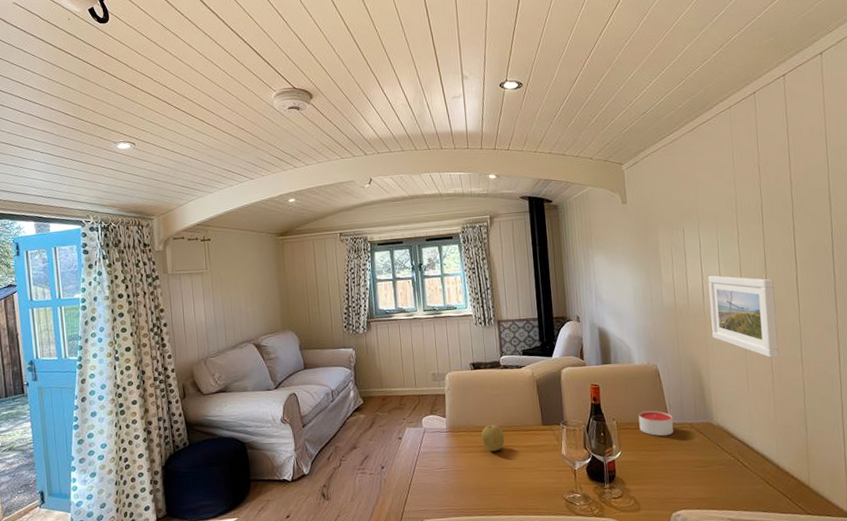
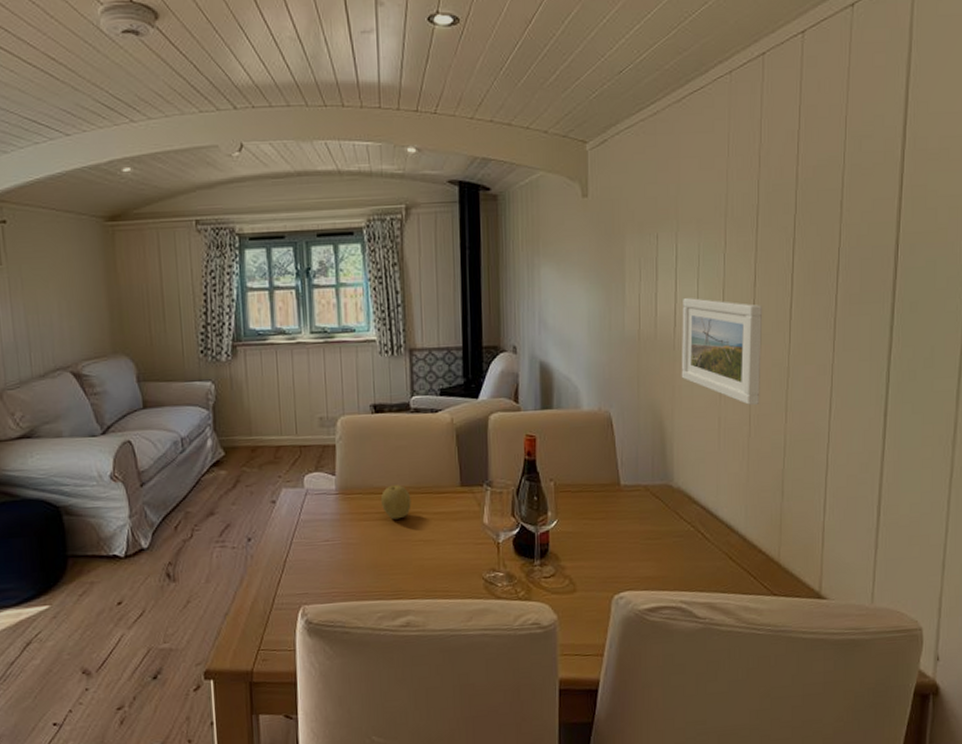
candle: present [638,410,674,436] -> none [582,468,625,502]

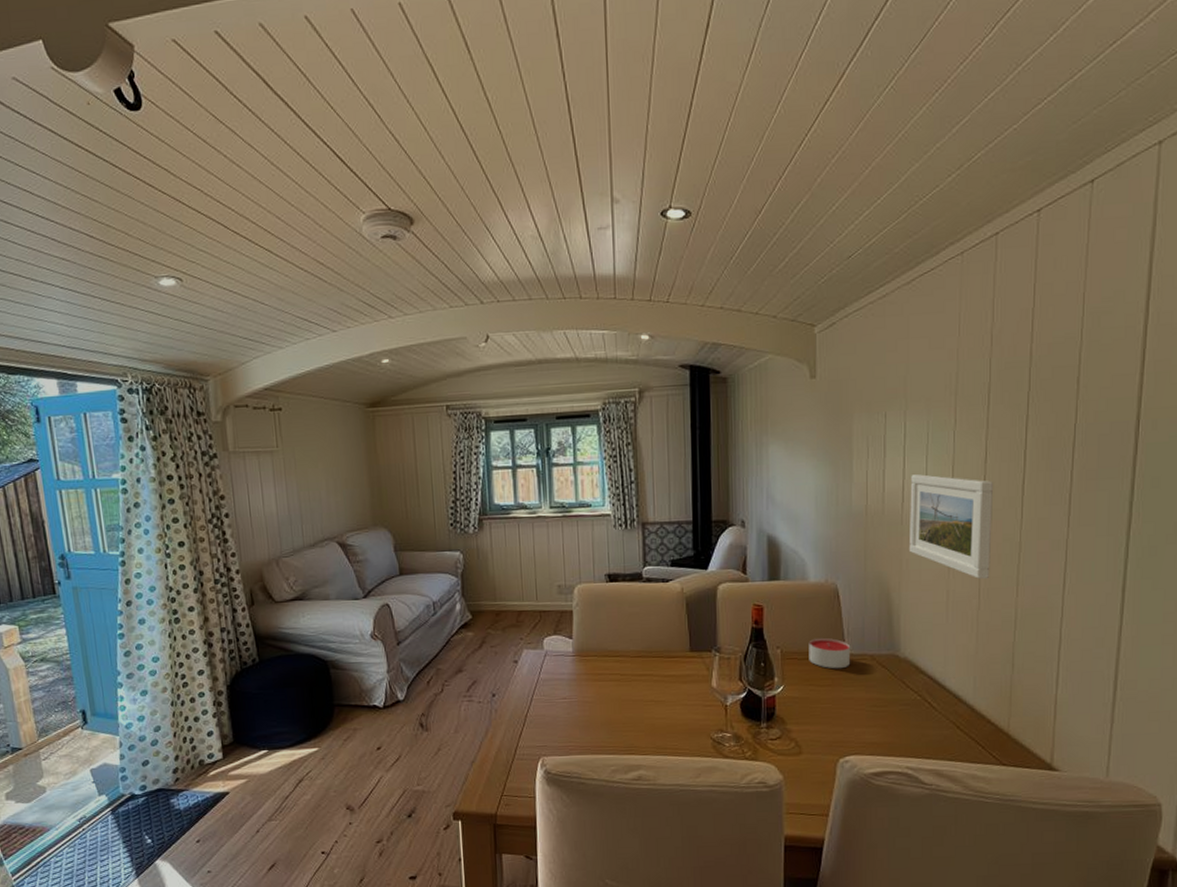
fruit: present [380,484,411,520] -> none [614,648,643,681]
candle: none [582,468,625,502] -> present [808,637,851,669]

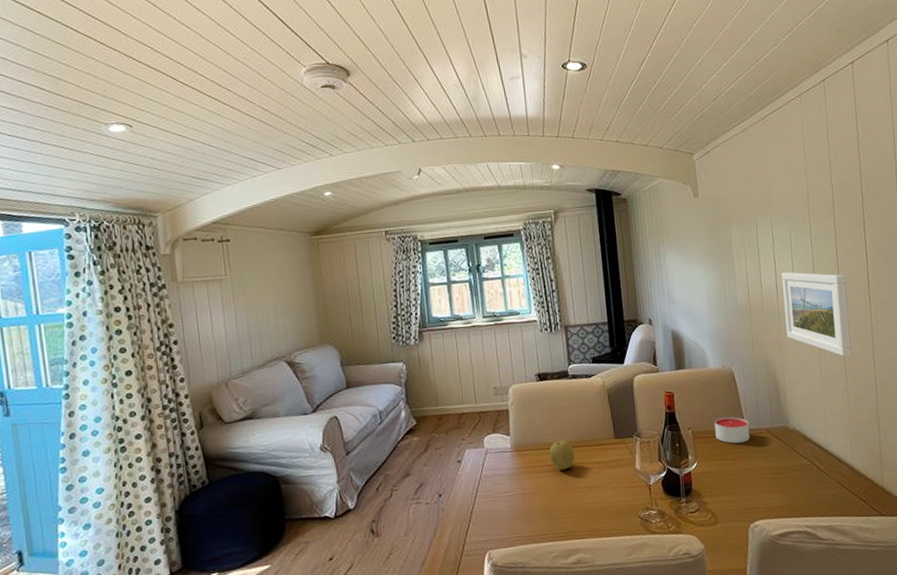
fruit: none [614,648,643,681] -> present [548,440,575,471]

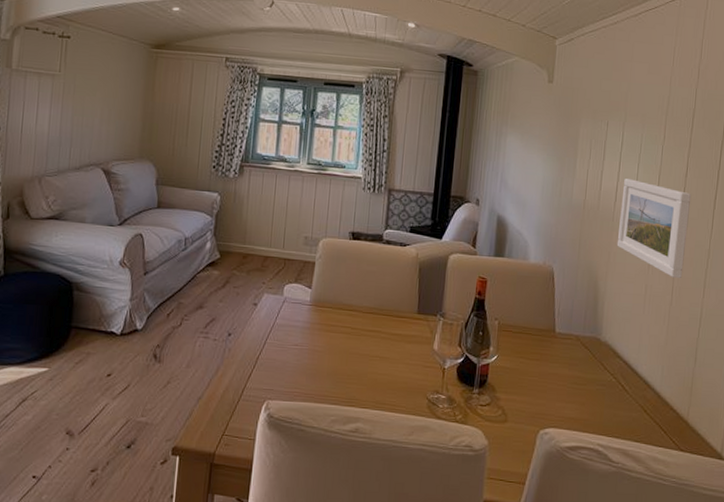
fruit: present [548,440,575,471] -> none [347,304,374,335]
candle: present [714,416,750,444] -> none [522,314,560,346]

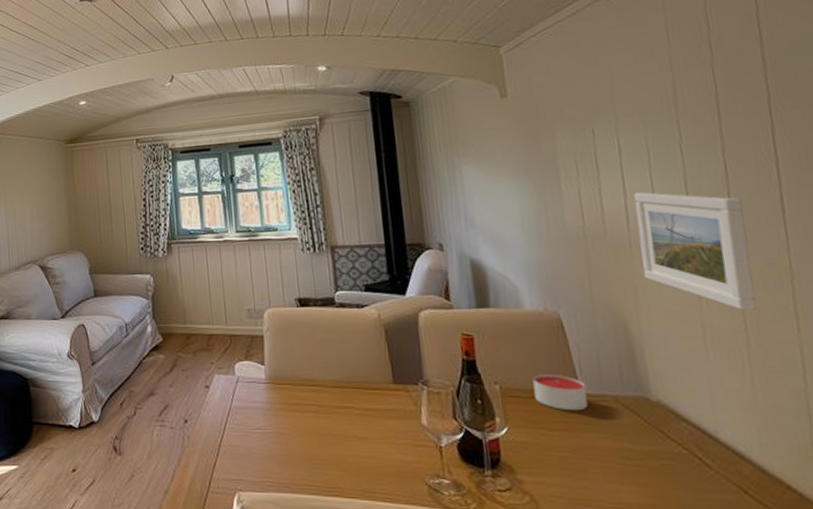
candle: none [522,314,560,346] -> present [532,373,588,411]

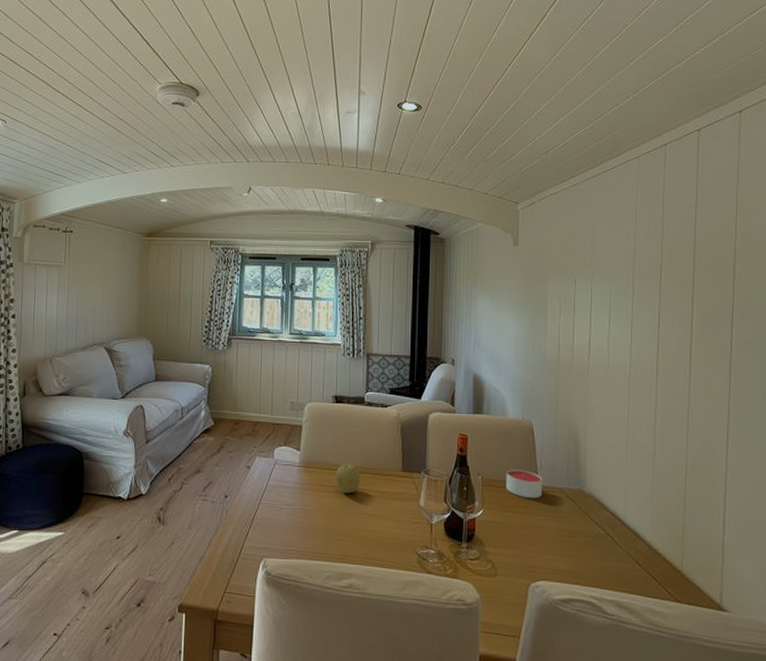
fruit: none [310,377,343,413] -> present [335,464,360,494]
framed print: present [634,192,757,311] -> none [594,333,666,429]

